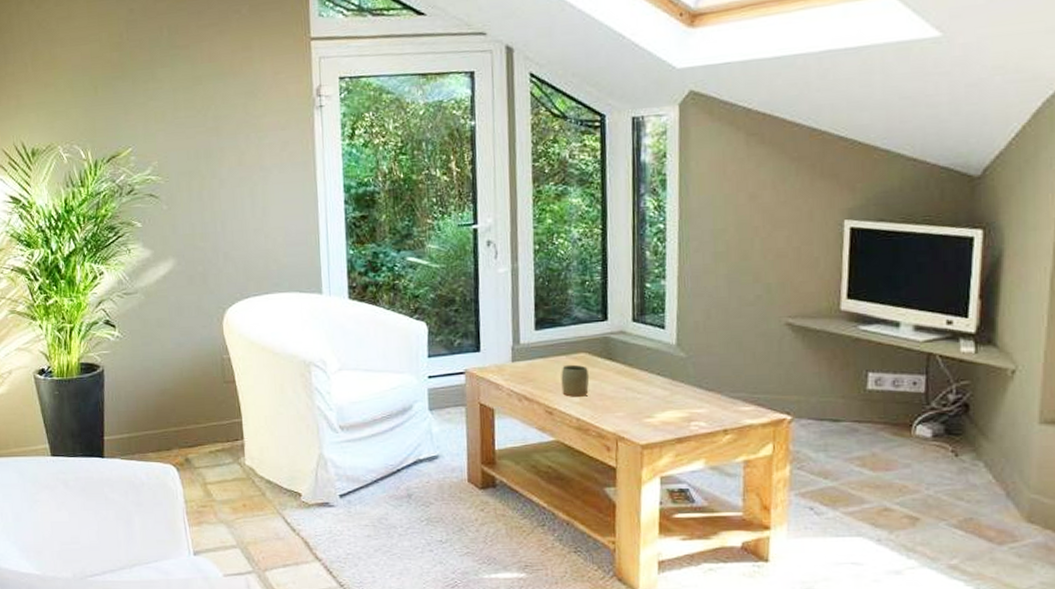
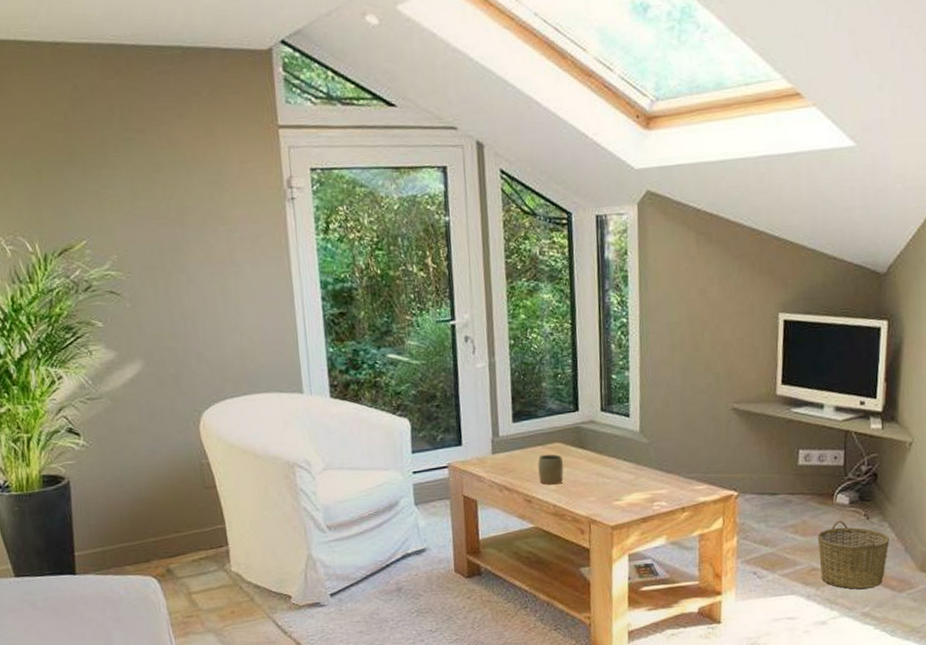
basket: none [890,455,985,538] -> present [817,520,889,590]

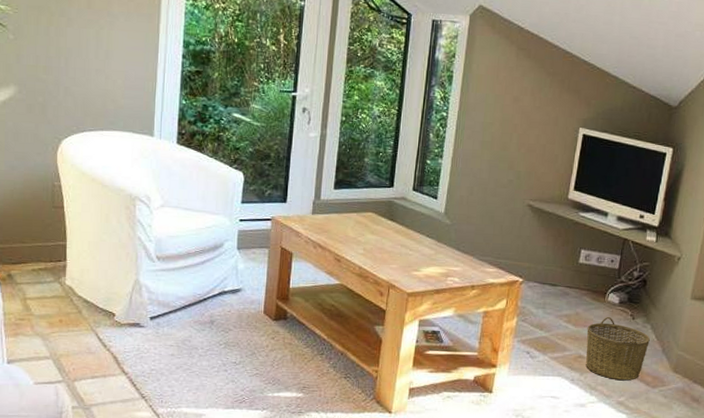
mug: present [538,454,564,485] -> none [350,221,374,249]

